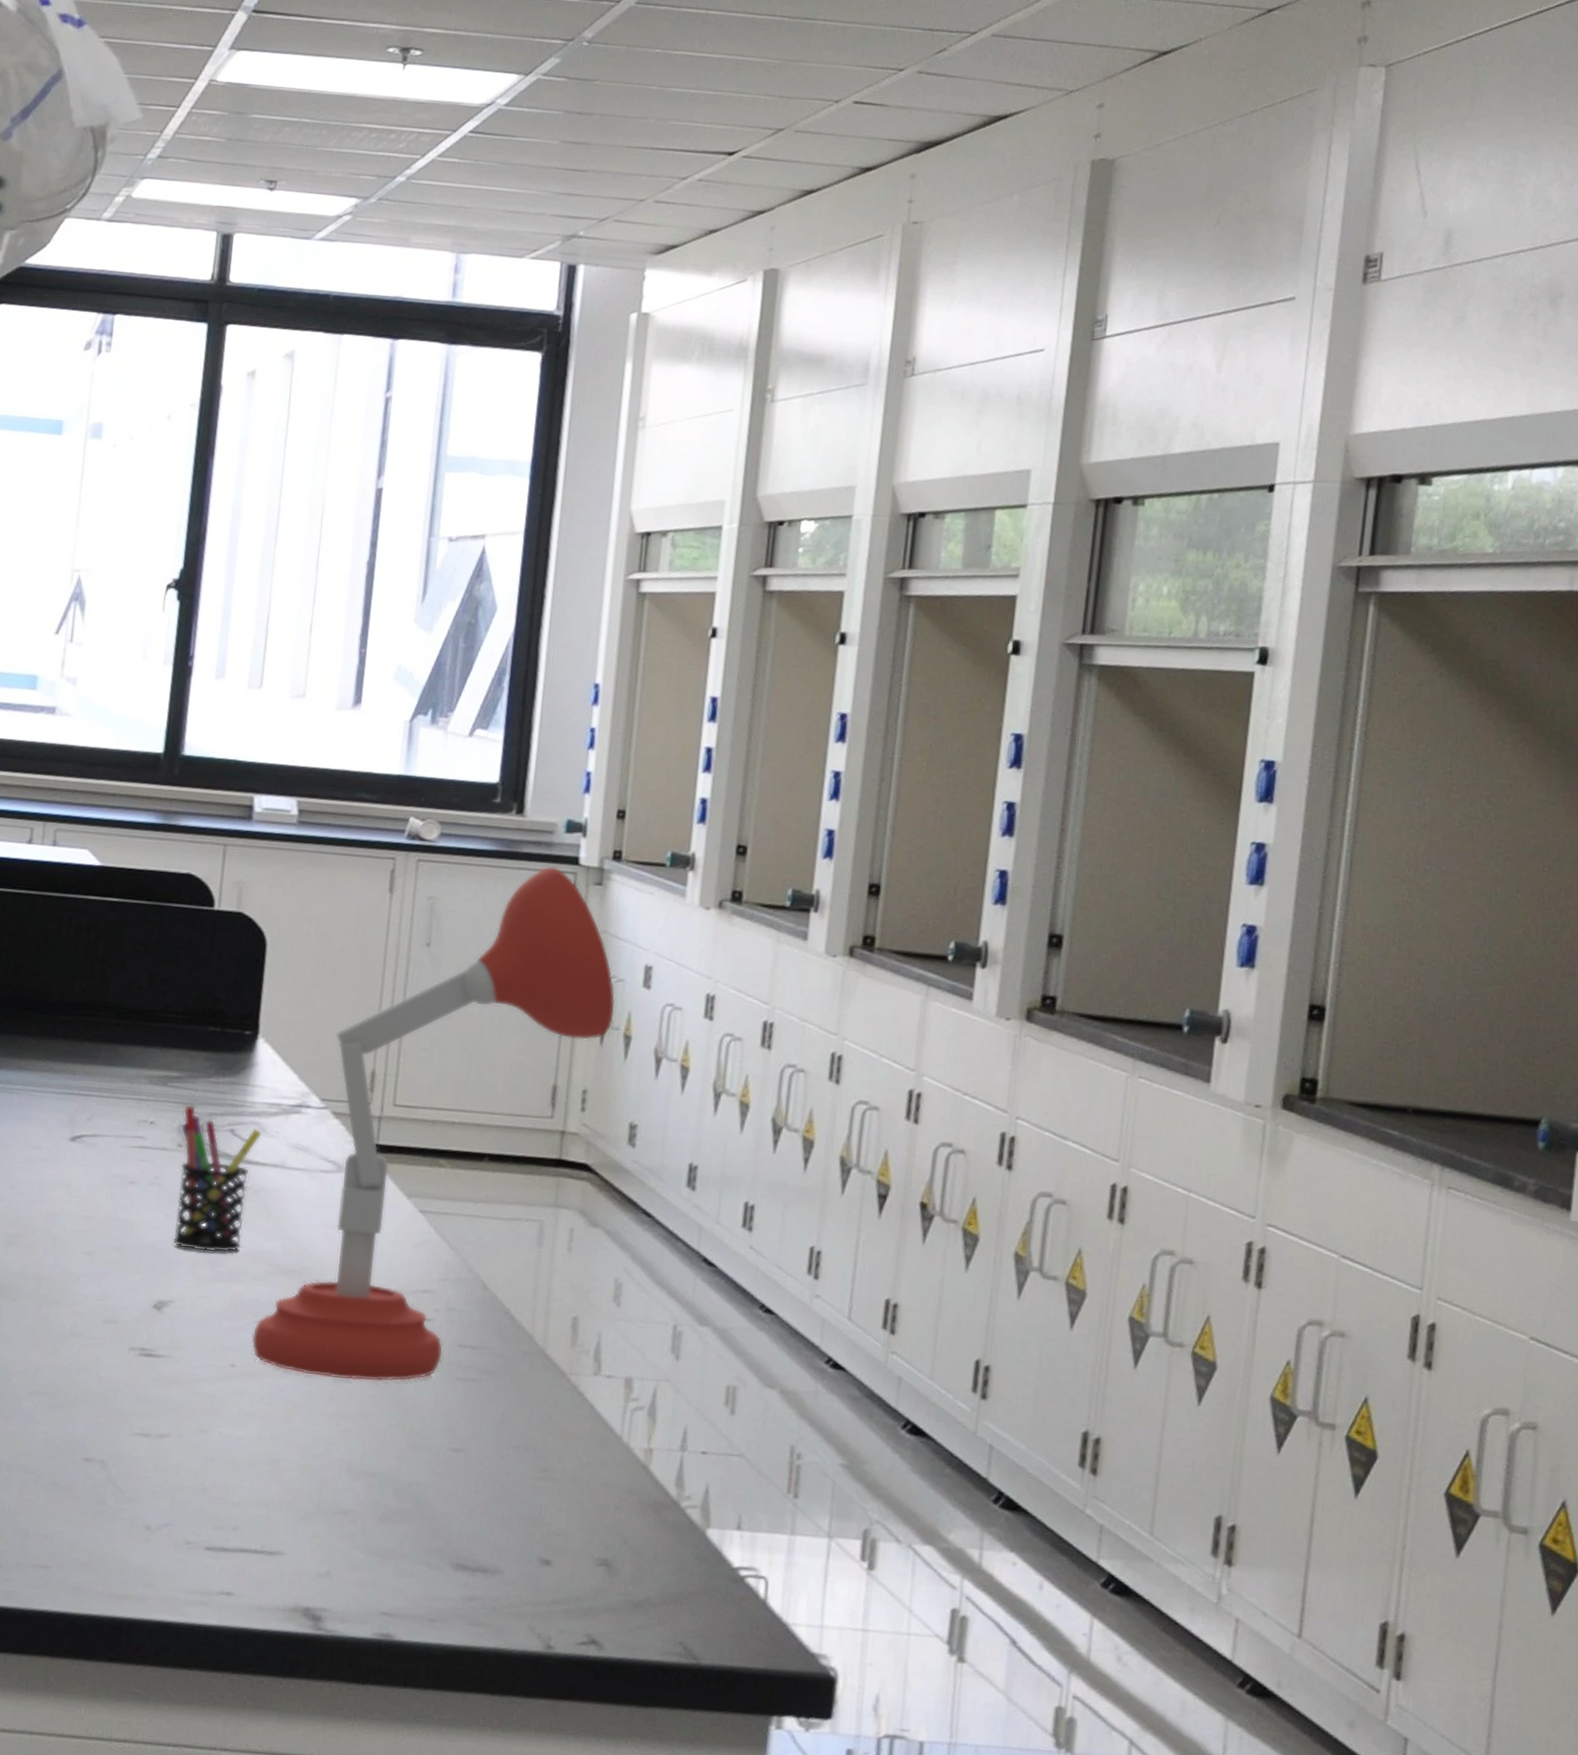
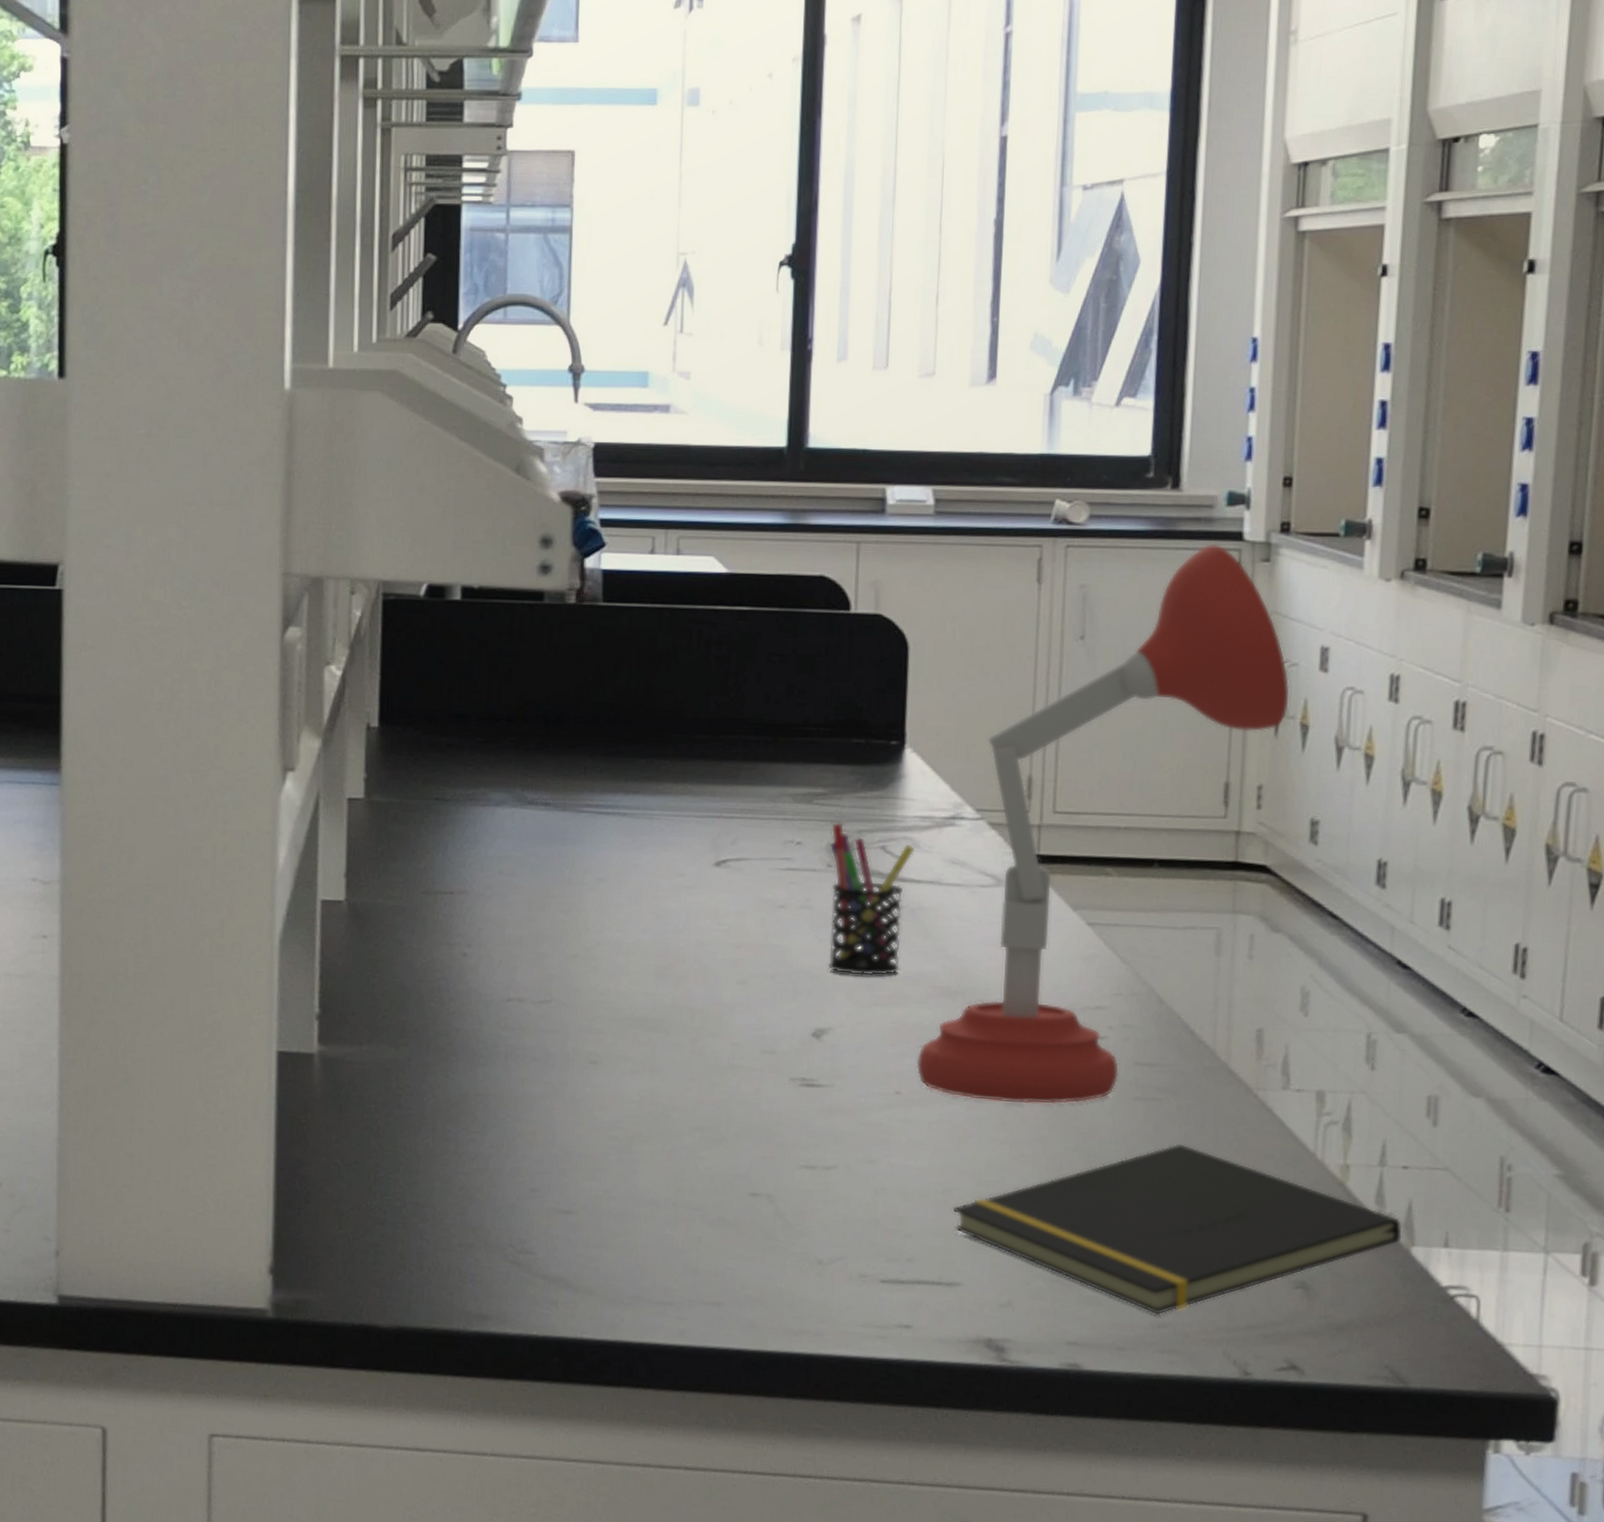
notepad: none [279,1423,700,1589] -> present [953,1143,1403,1316]

